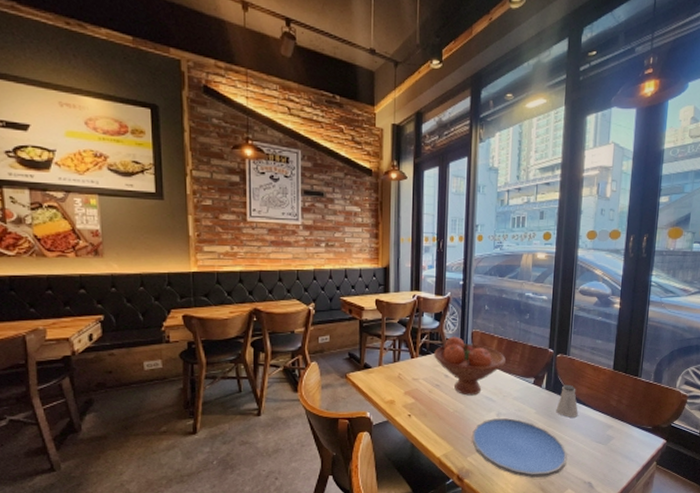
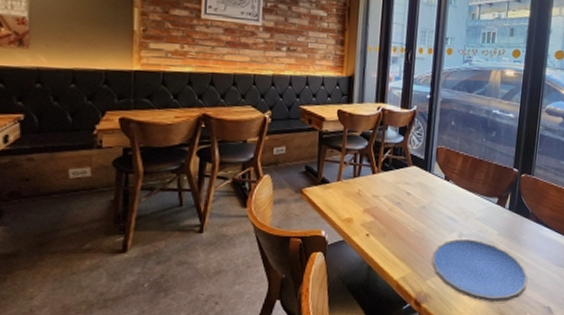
fruit bowl: present [434,336,506,396] -> none [396,152,470,215]
saltshaker: present [556,384,578,418] -> none [518,205,540,239]

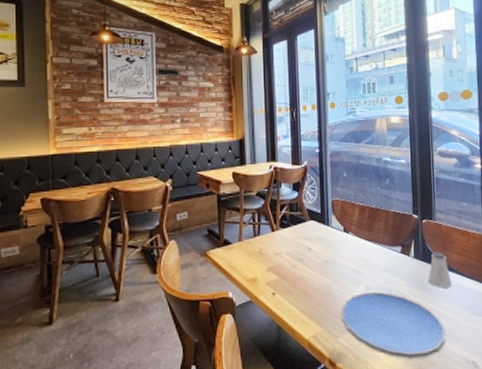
saltshaker: none [518,205,540,239] -> present [428,251,452,288]

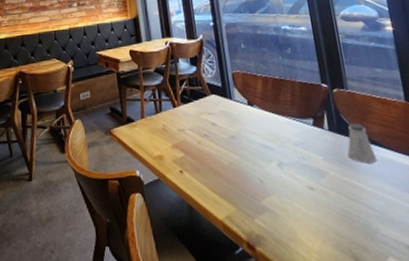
plate: present [341,292,446,360] -> none [254,168,379,244]

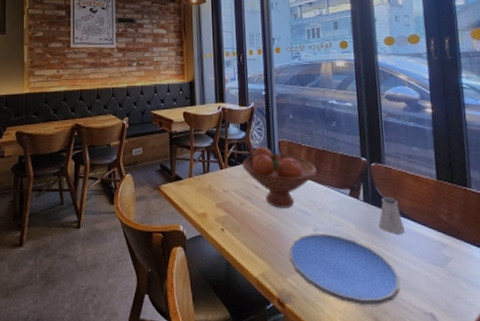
fruit bowl: none [196,79,276,145] -> present [242,146,317,208]
plate: none [254,168,379,244] -> present [289,234,400,306]

